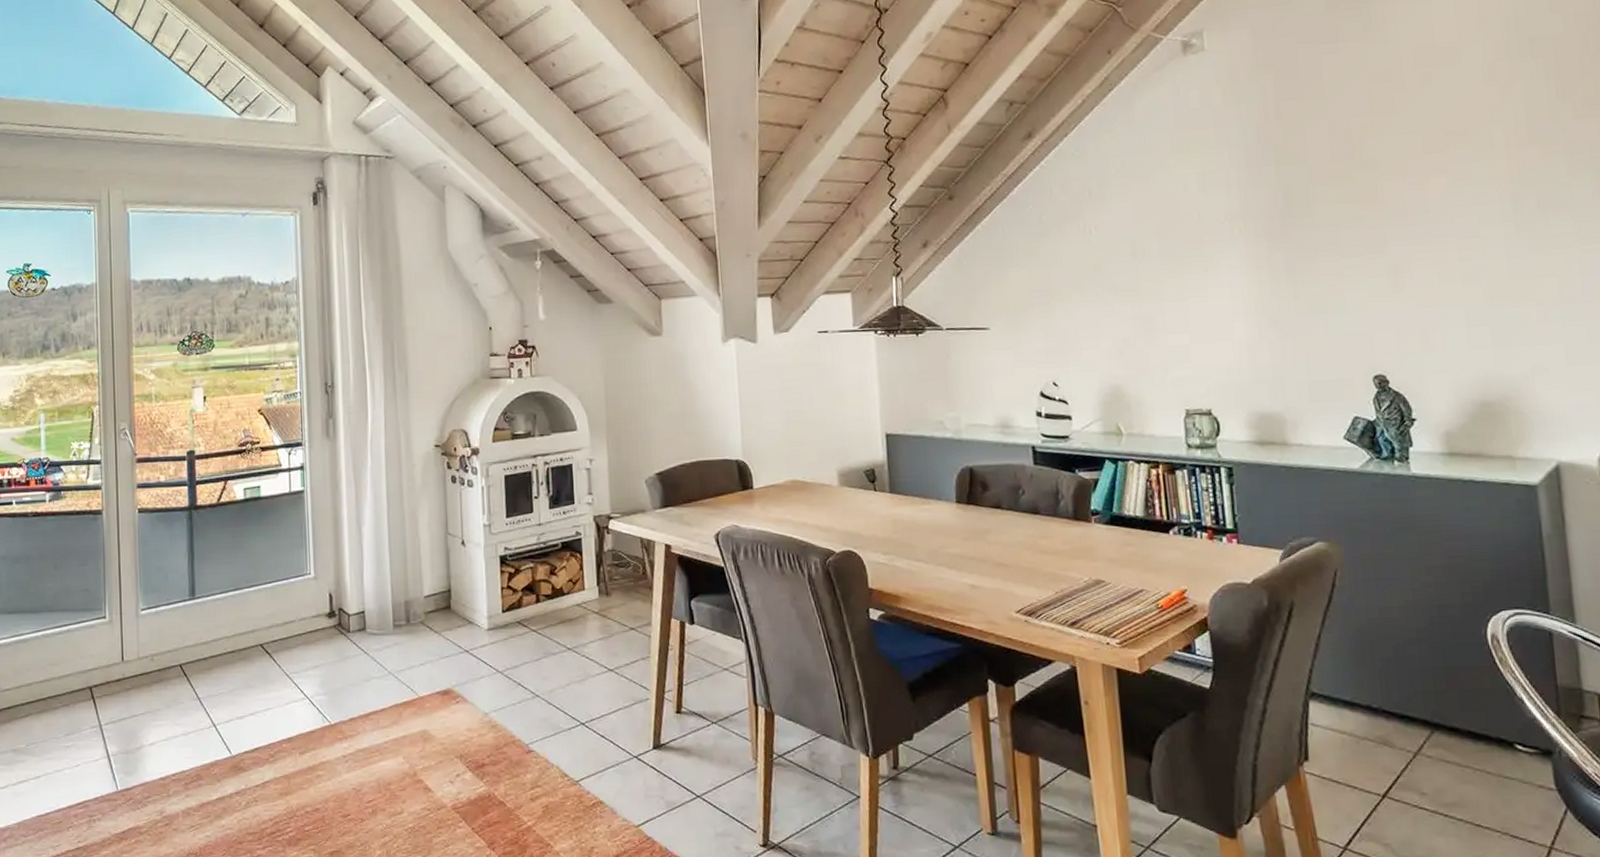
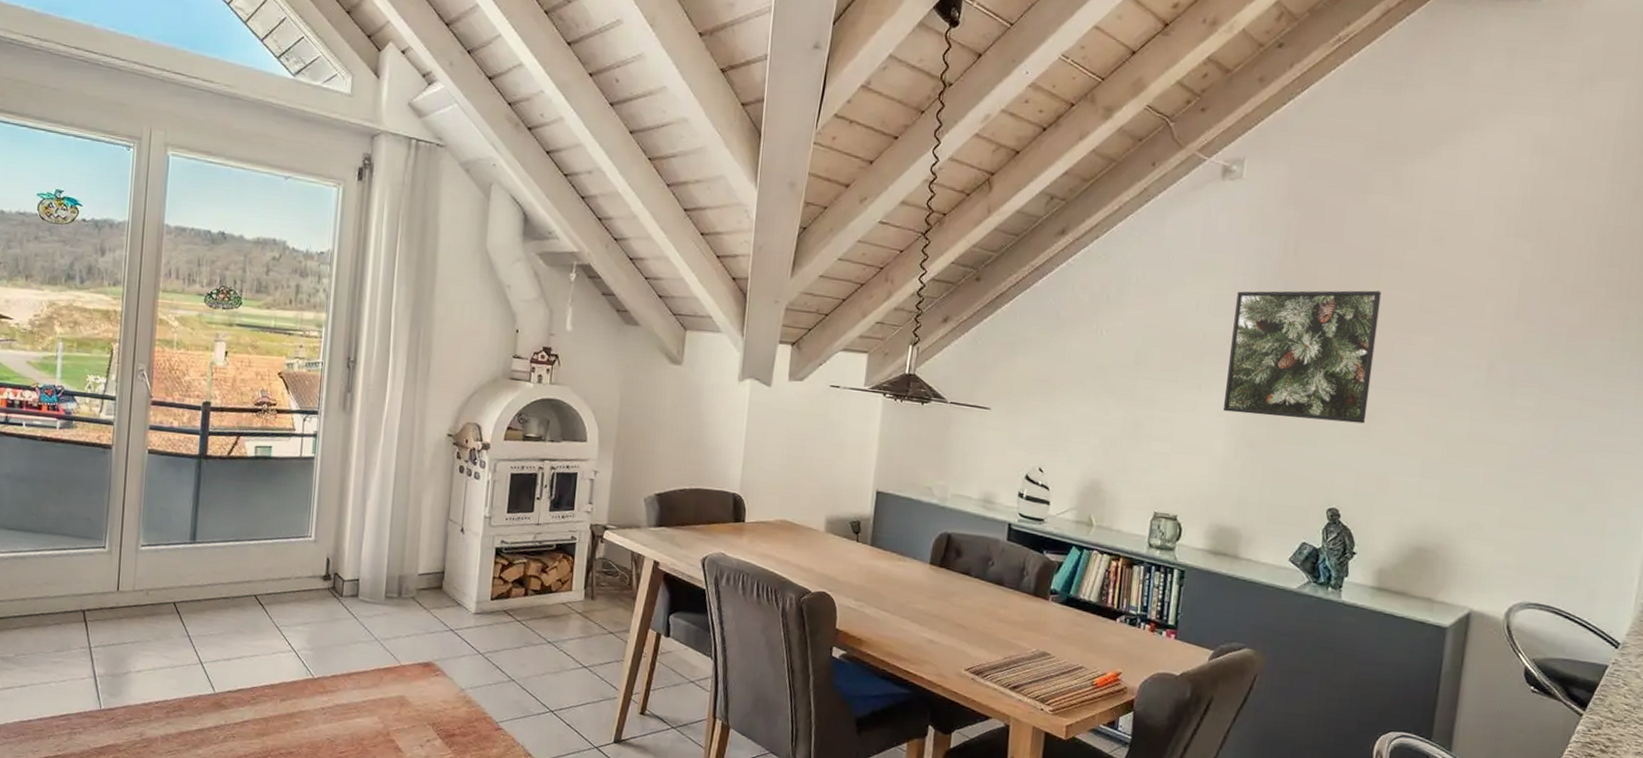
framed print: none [1225,139,1393,291] -> present [1222,290,1382,424]

